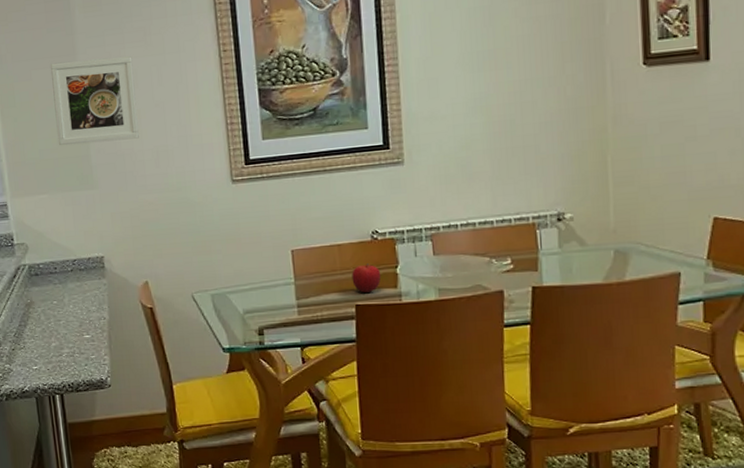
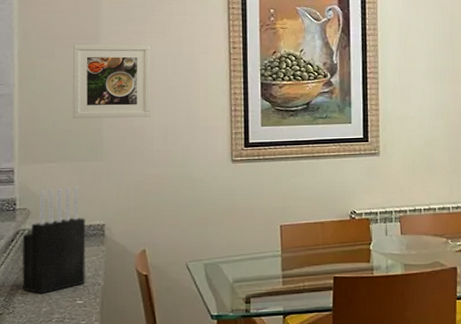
knife block: none [23,217,90,329] -> present [22,186,86,294]
fruit: present [352,264,381,293] -> none [332,240,357,266]

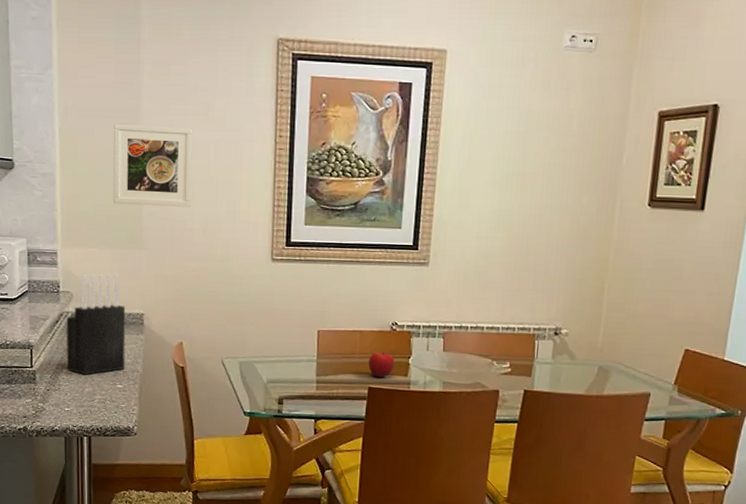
fruit: none [332,240,357,266] -> present [368,351,395,377]

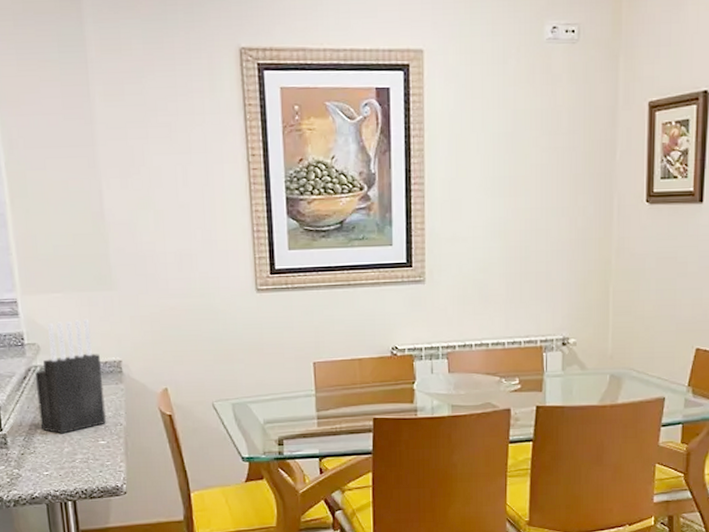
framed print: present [113,123,193,207] -> none [66,152,162,243]
fruit: present [368,351,395,377] -> none [371,379,399,407]

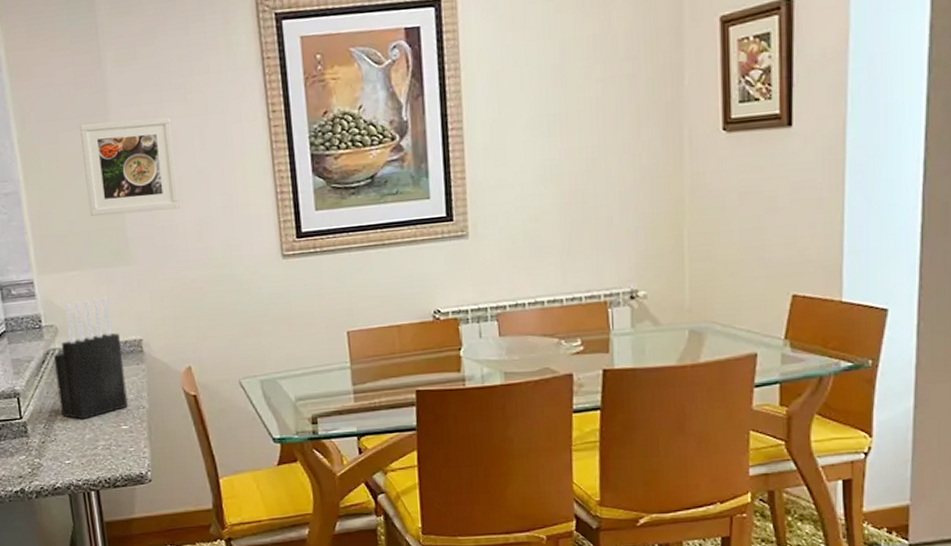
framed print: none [66,152,162,243] -> present [79,117,180,217]

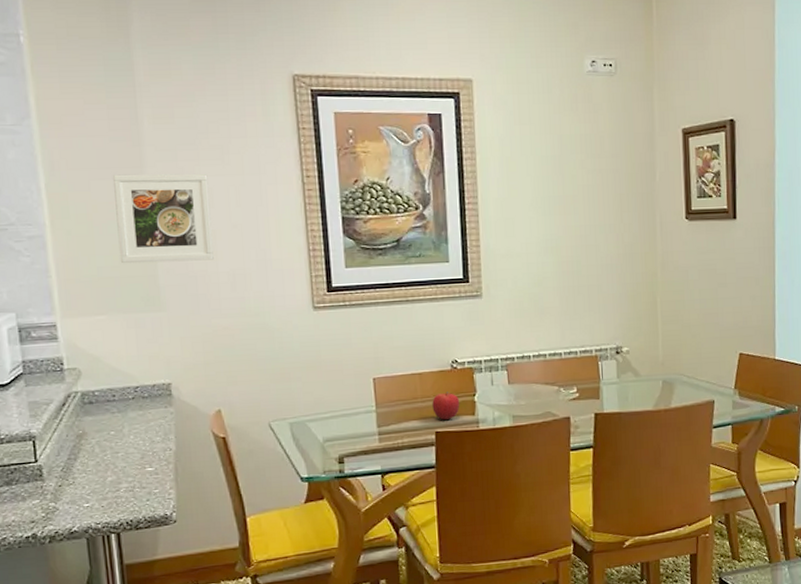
knife block: present [53,296,128,420] -> none [75,341,154,463]
fruit: none [412,346,444,377] -> present [432,392,460,420]

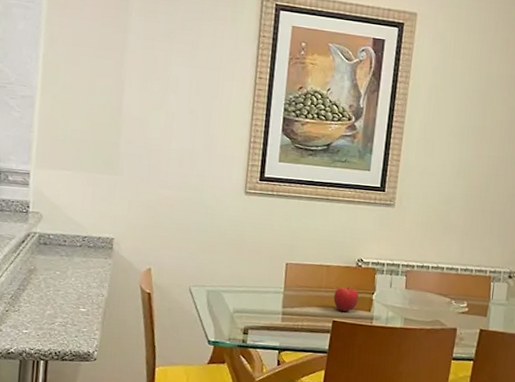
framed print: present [112,173,214,264] -> none [92,54,177,138]

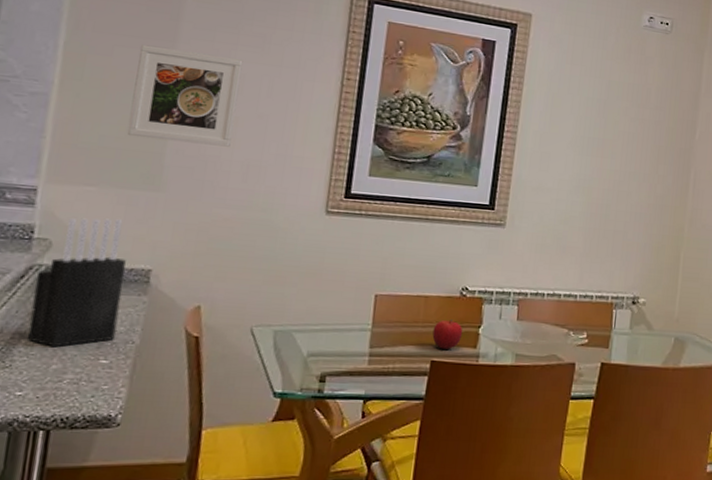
knife block: none [28,196,95,297] -> present [26,218,126,348]
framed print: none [92,54,177,138] -> present [128,44,243,147]

